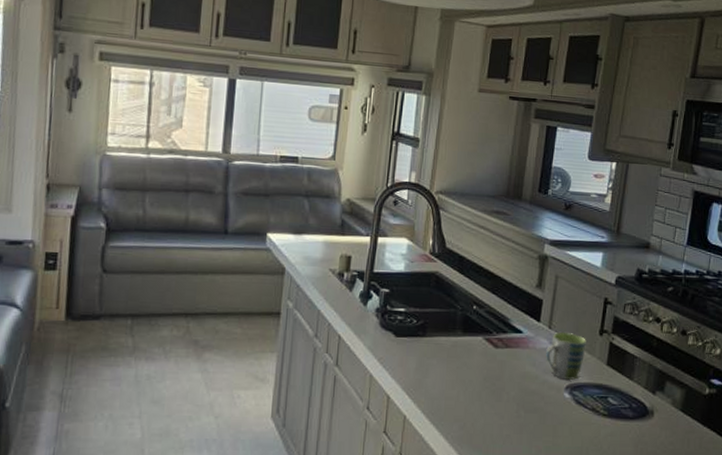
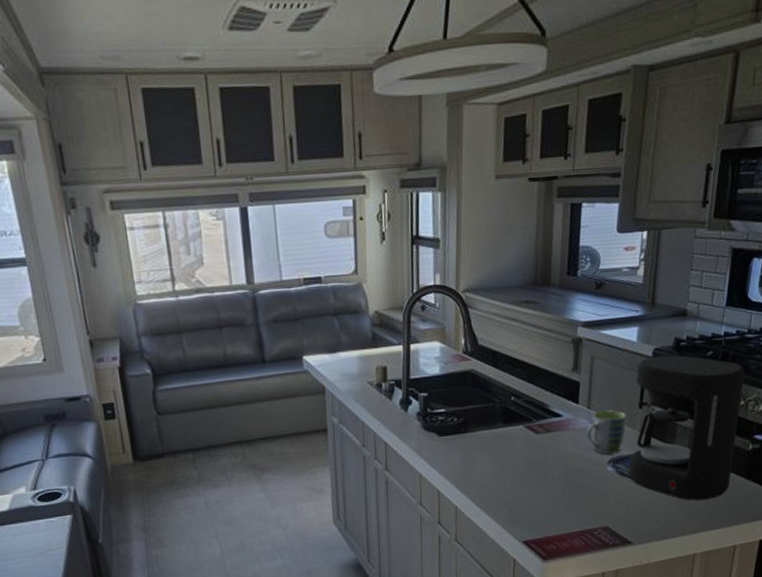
coffee maker: none [585,284,703,442] -> present [628,355,745,501]

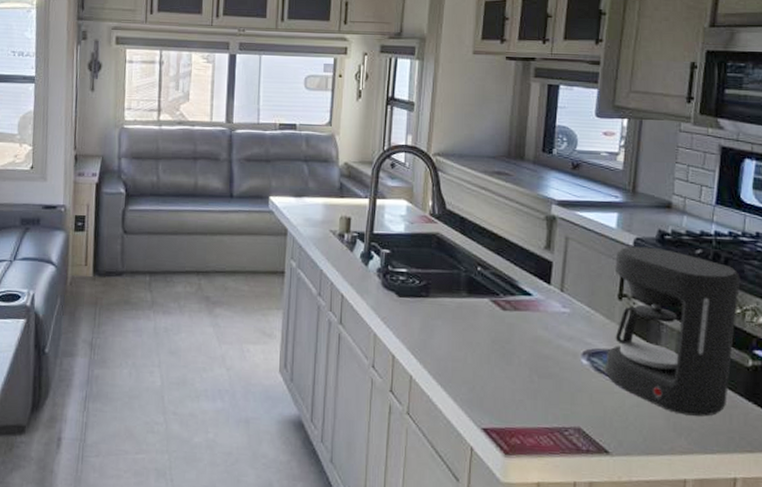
mug: present [587,409,626,455] -> none [559,295,604,346]

